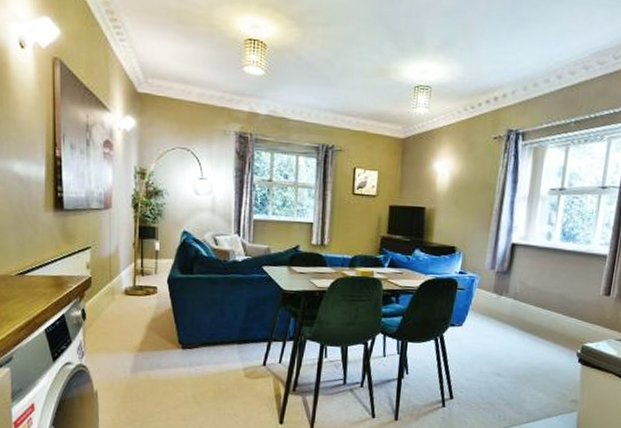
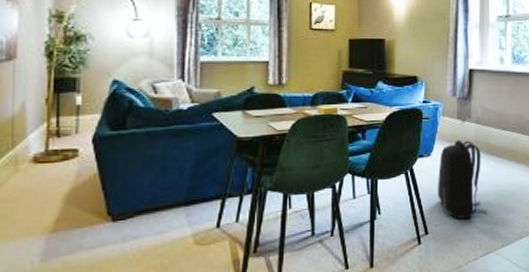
backpack: none [466,313,517,391] -> present [438,140,488,220]

